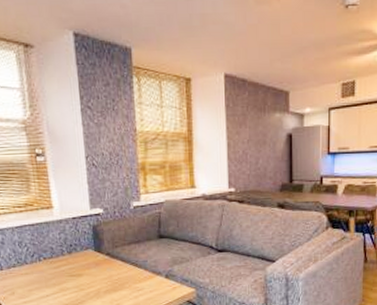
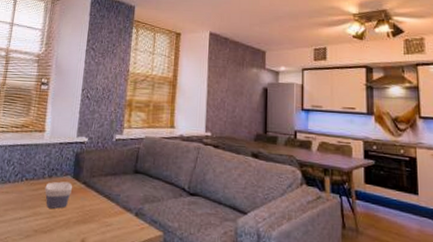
bowl: none [66,255,97,283] -> present [45,181,73,209]

